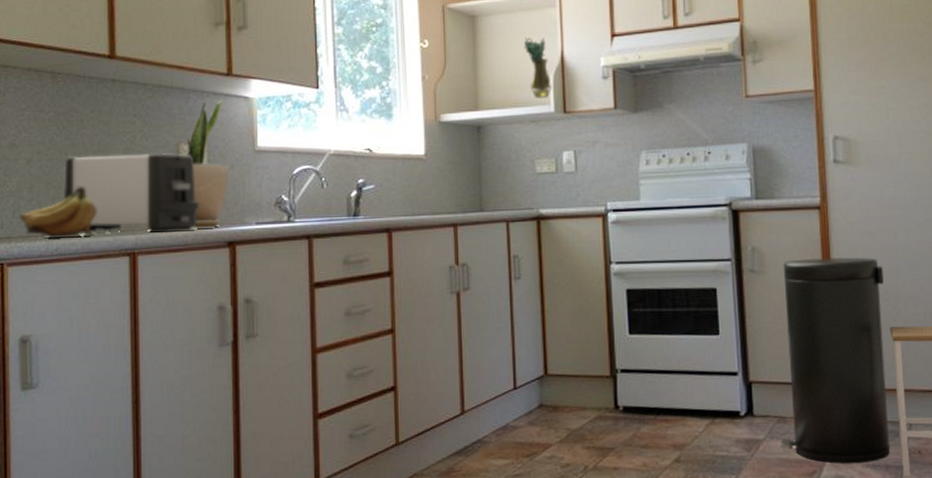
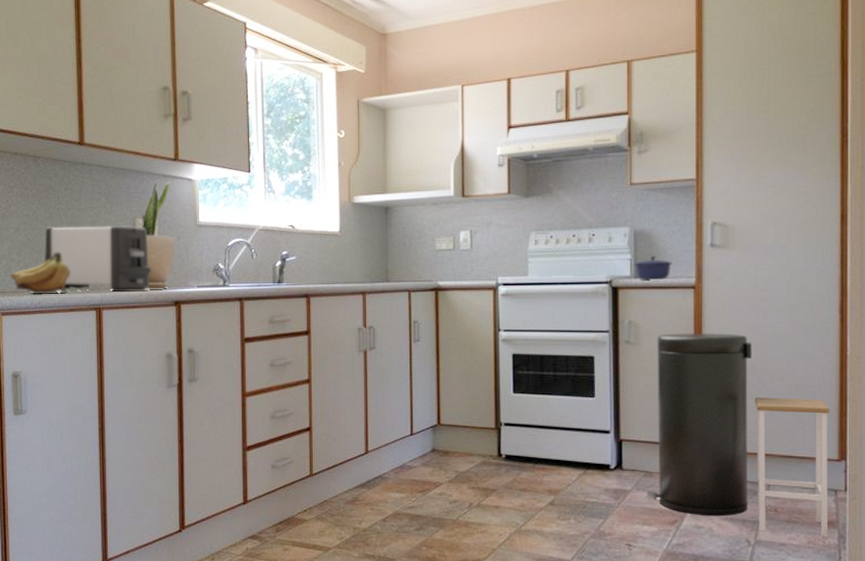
vase: present [523,37,552,100] -> none [428,129,453,185]
cooking pot: none [754,174,795,201] -> present [634,256,672,281]

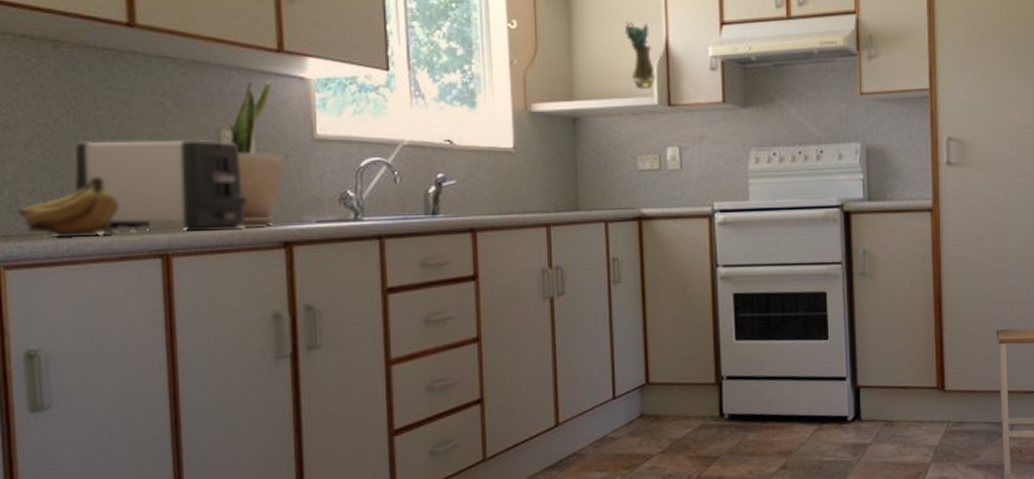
vase: none [428,129,453,185] -> present [624,22,656,90]
cooking pot: present [634,256,672,281] -> none [867,175,908,203]
pedal bin: present [645,333,752,516] -> none [886,260,993,465]

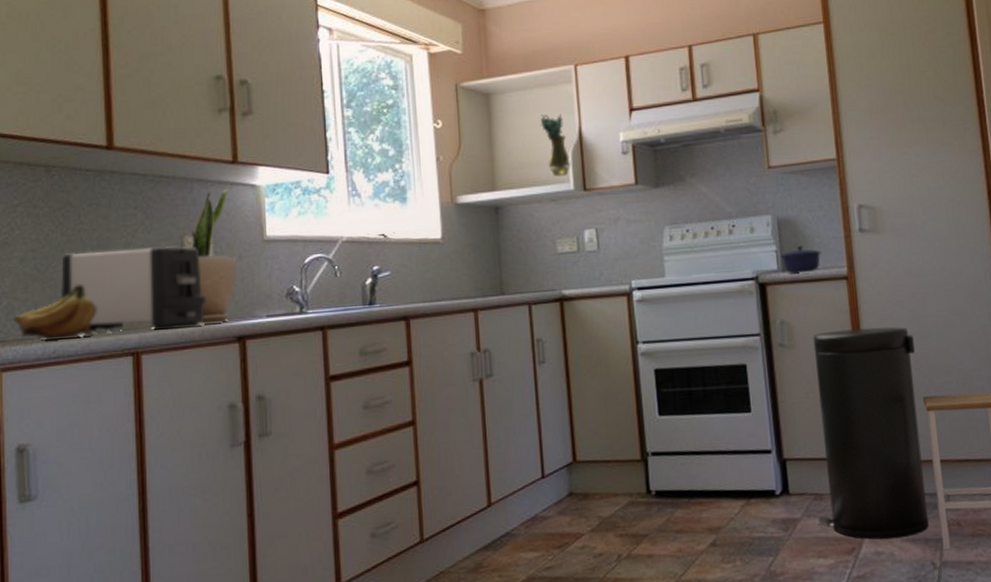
cooking pot: none [867,175,908,203] -> present [780,245,821,273]
pedal bin: none [886,260,993,465] -> present [813,327,929,540]

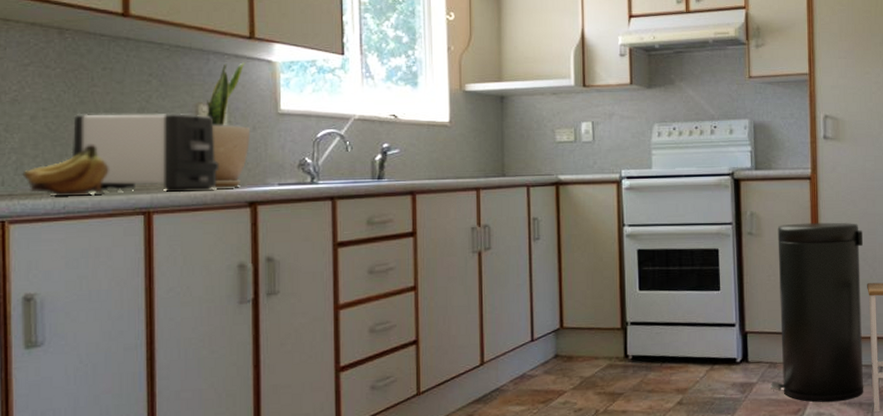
vase: present [540,114,571,178] -> none [546,15,573,73]
cooking pot: present [780,245,821,273] -> none [754,147,790,172]

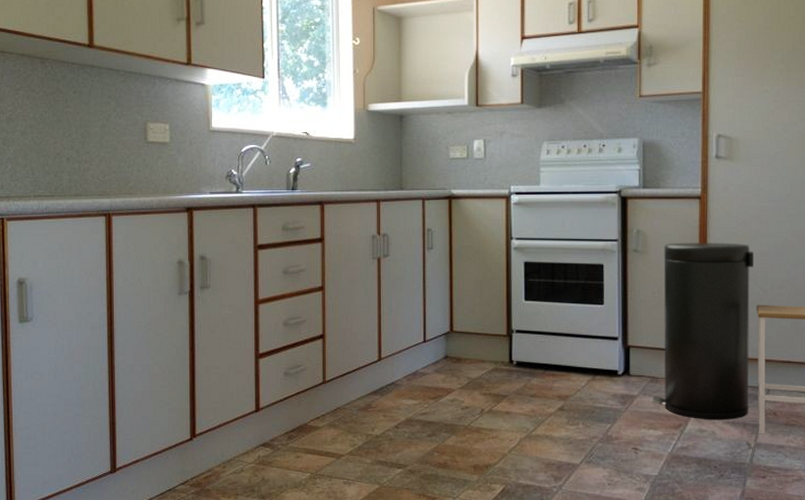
fruit: present [22,144,109,196] -> none [16,155,79,199]
toaster: present [71,112,220,193] -> none [51,129,163,198]
potted plant: present [207,62,251,188] -> none [153,86,188,195]

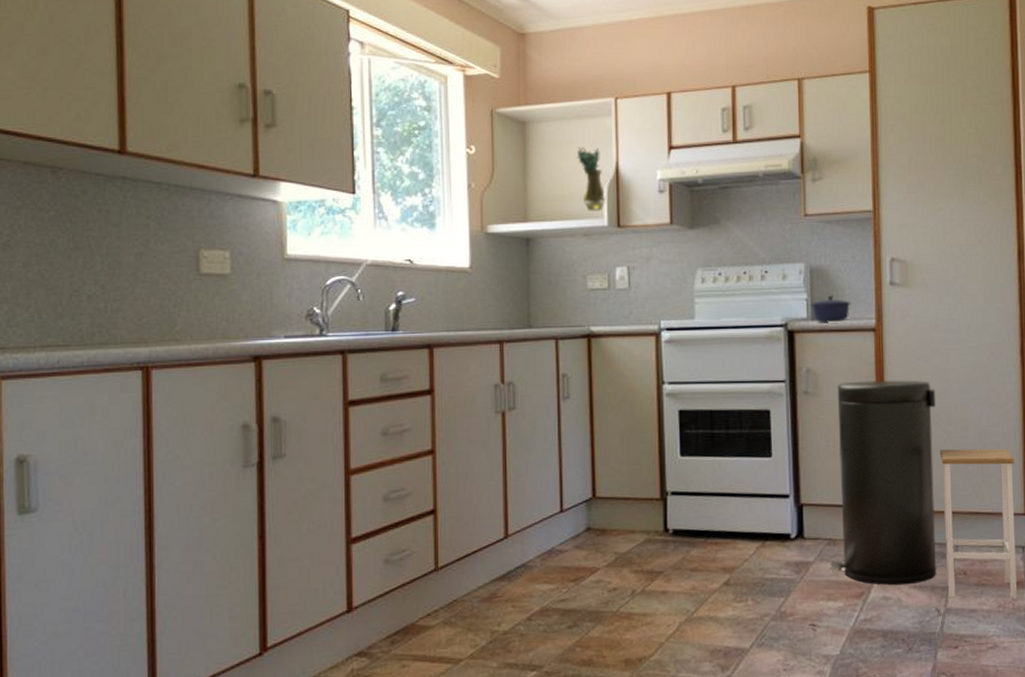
vase: none [443,38,467,94] -> present [576,147,606,212]
cooking pot: none [642,166,679,191] -> present [810,295,851,323]

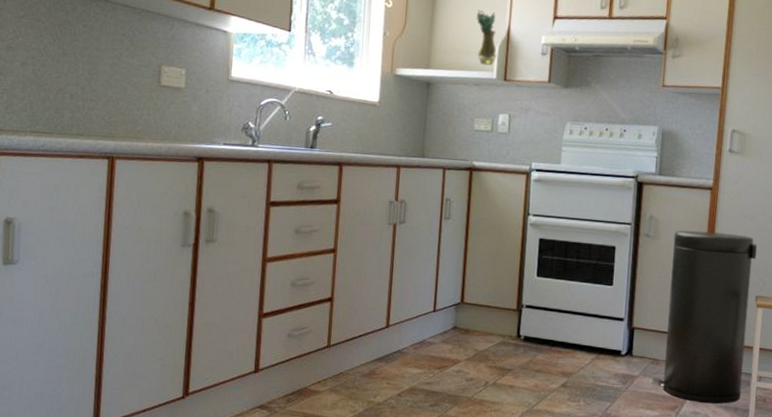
cooking pot: present [810,295,851,323] -> none [659,155,694,180]

